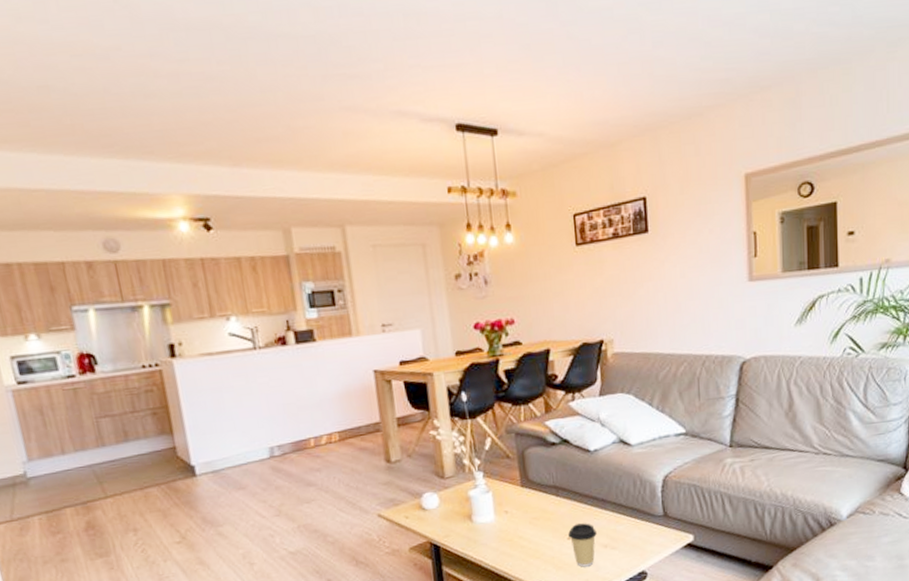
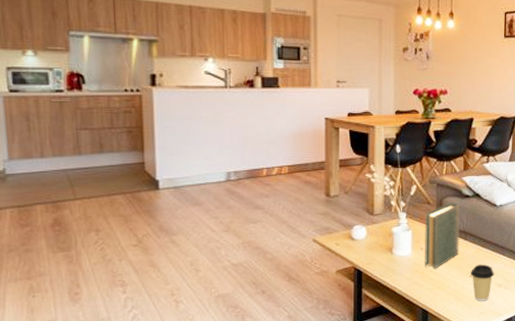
book: none [505,453,551,535] -> present [424,202,460,269]

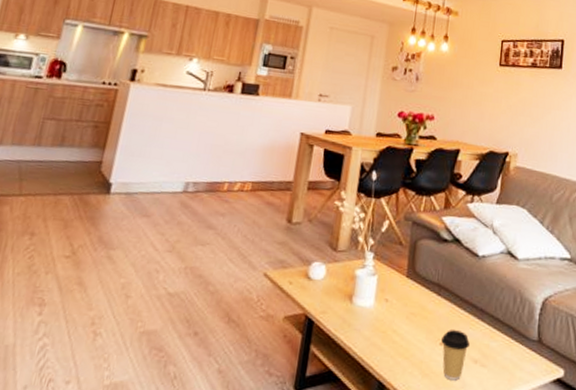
book: present [424,202,460,269] -> none [387,245,437,329]

